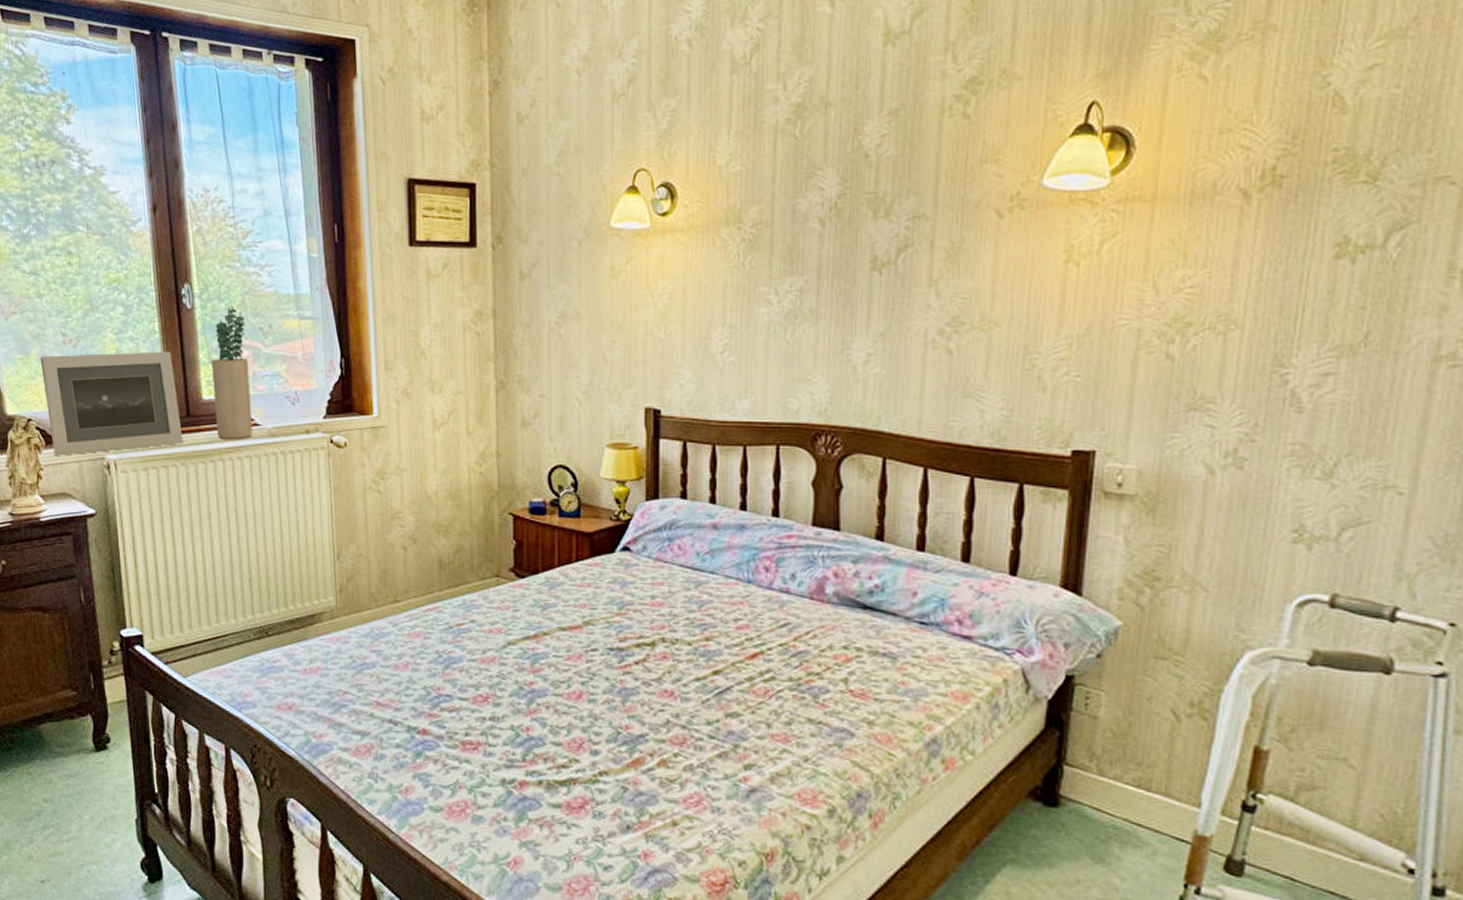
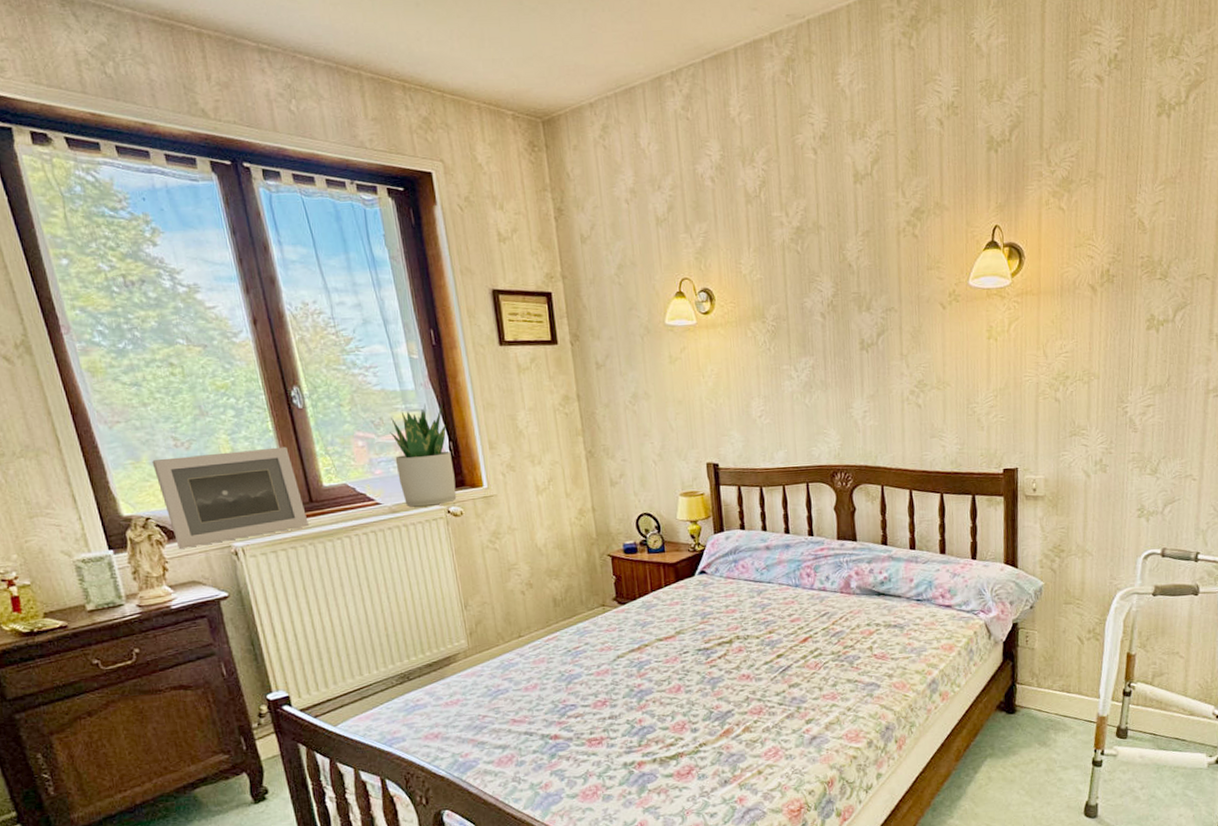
vase: present [212,305,253,439] -> none [328,403,375,519]
planter: none [278,311,343,432] -> present [390,403,457,507]

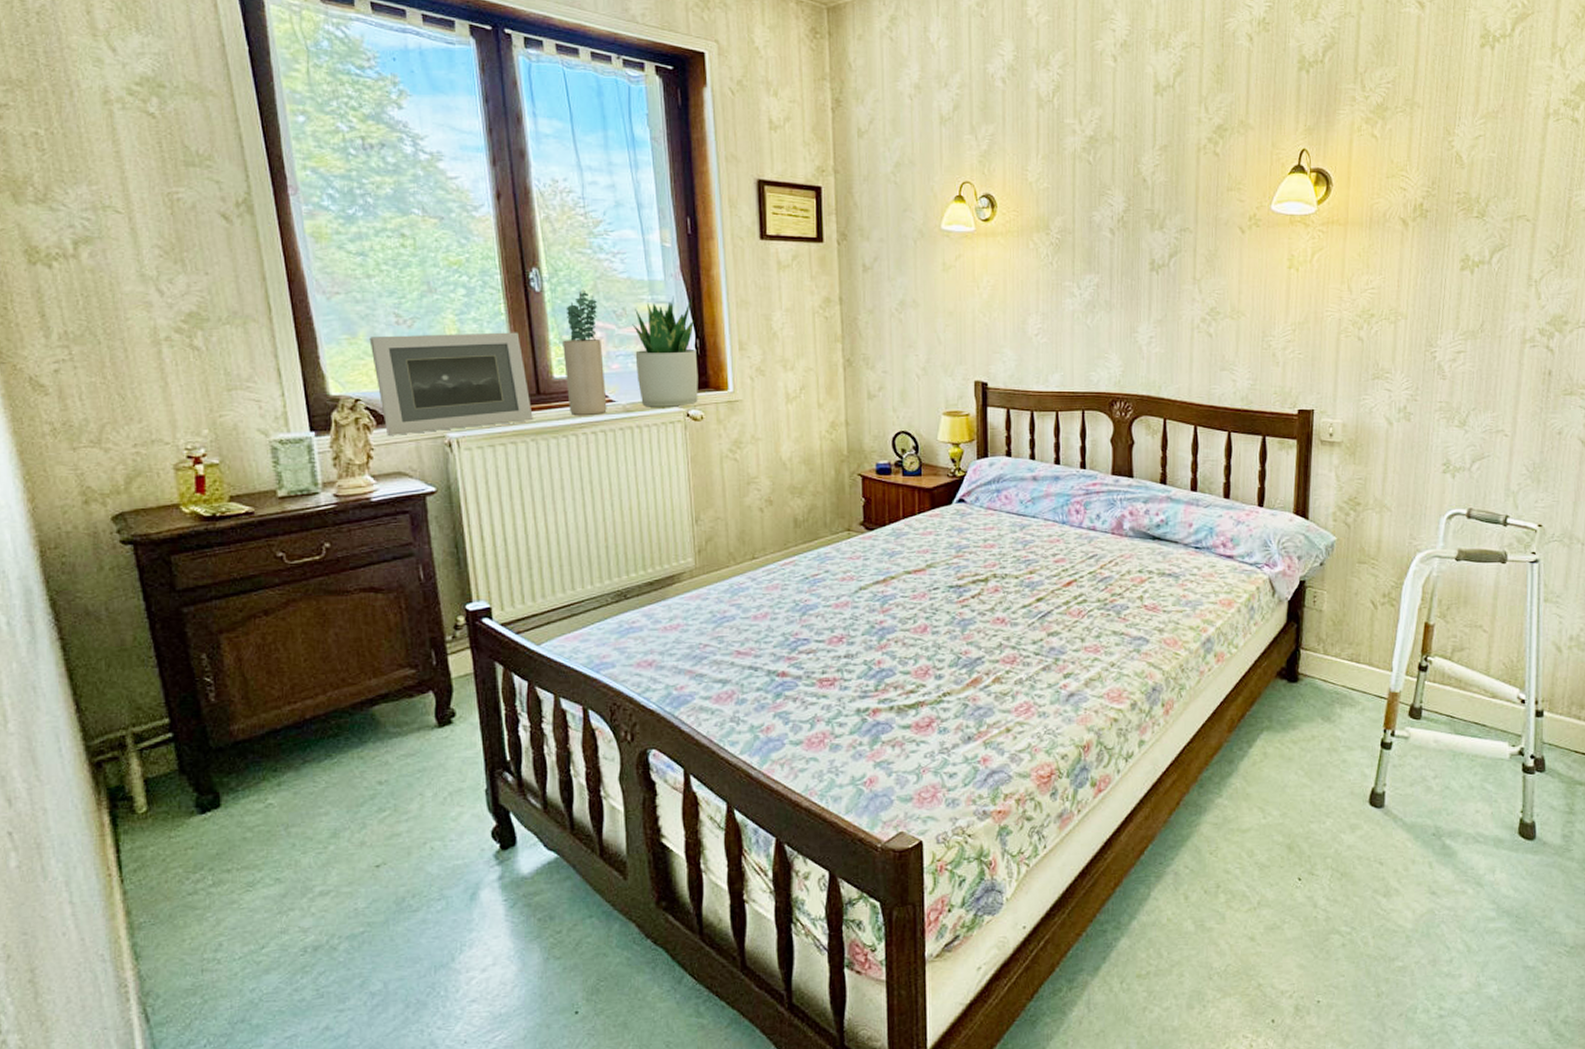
vase: none [328,403,375,519] -> present [563,289,607,415]

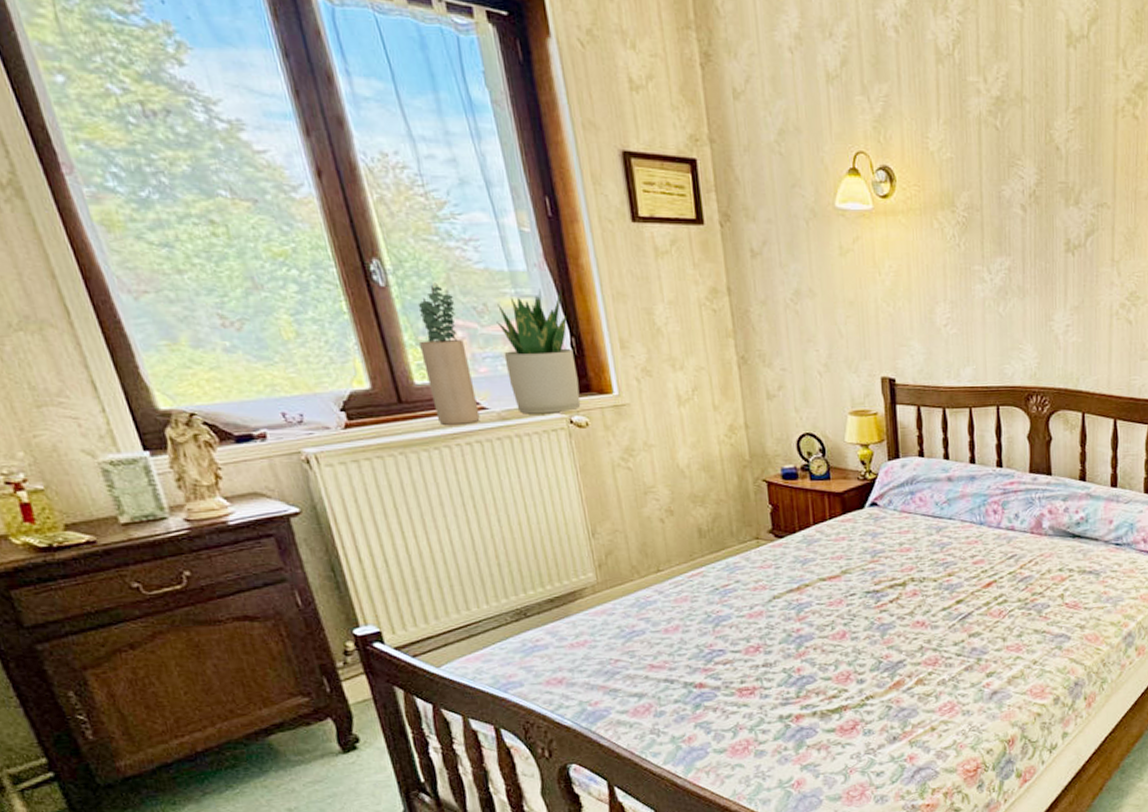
picture frame: present [369,332,533,435] -> none [193,333,398,453]

